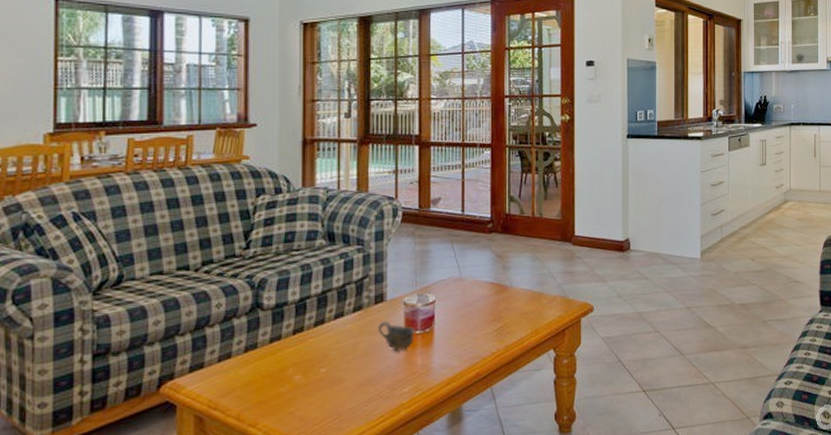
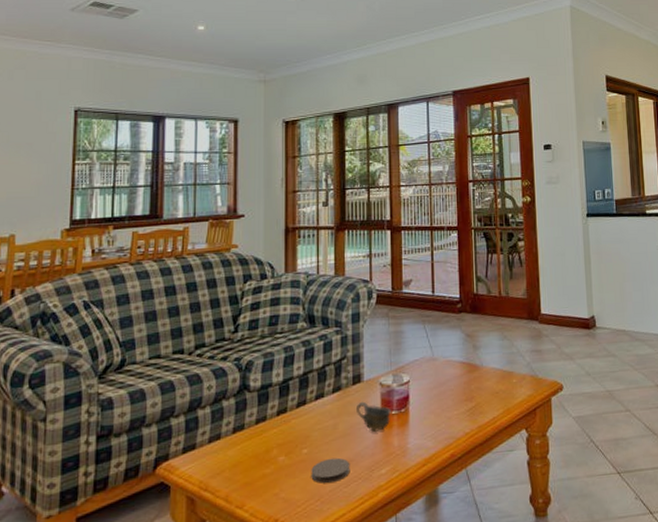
coaster: none [329,376,371,402] -> present [311,457,350,483]

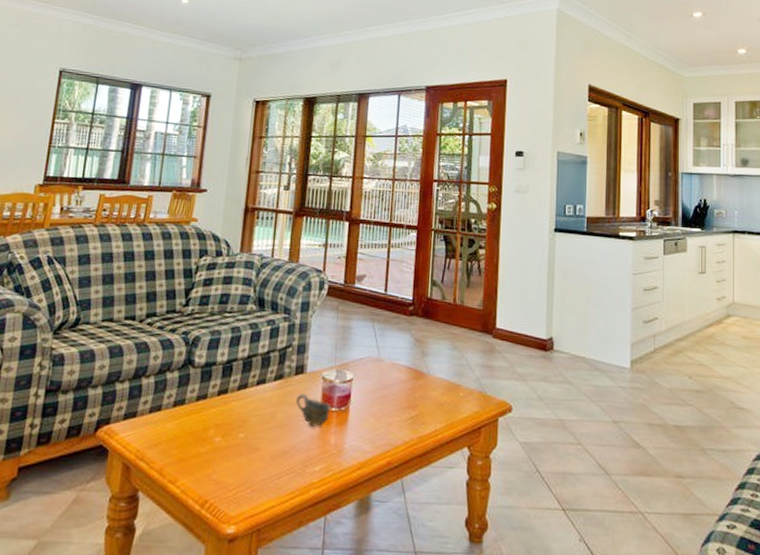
coaster: present [311,457,350,483] -> none [244,446,285,472]

